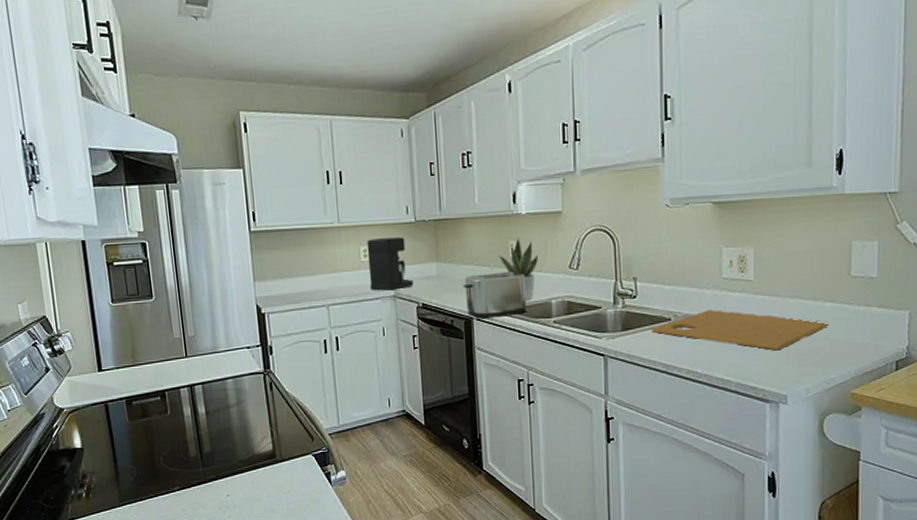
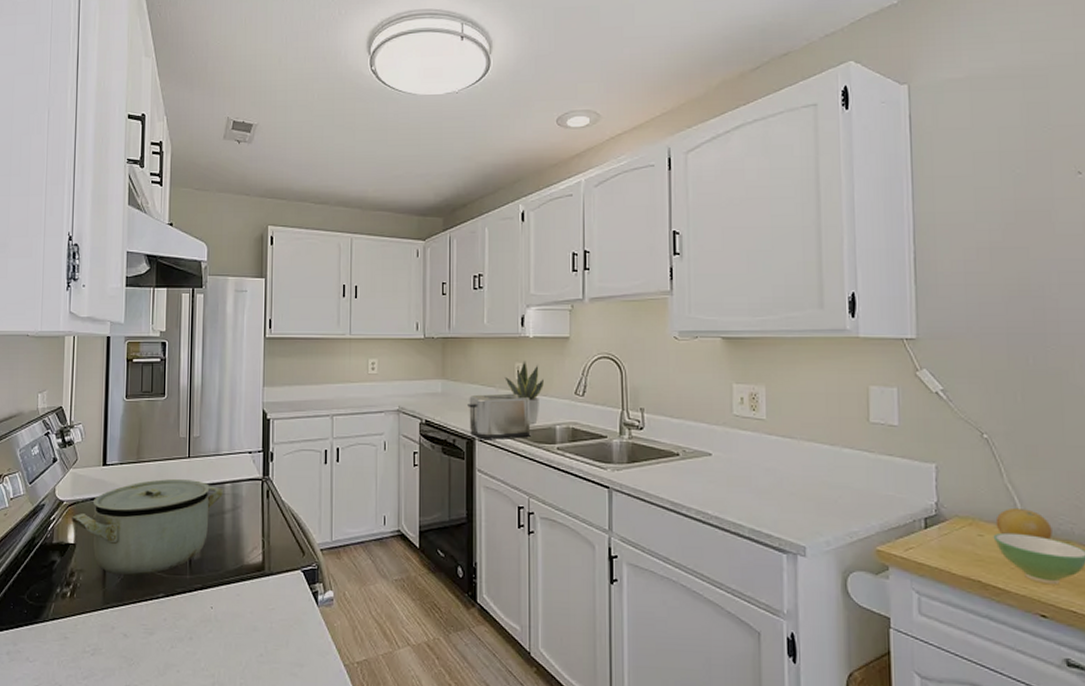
cooking pot: none [75,378,227,473] -> present [72,479,224,575]
coffee maker: present [366,237,414,292] -> none [375,352,418,406]
cutting board: present [651,309,829,351] -> none [659,446,848,497]

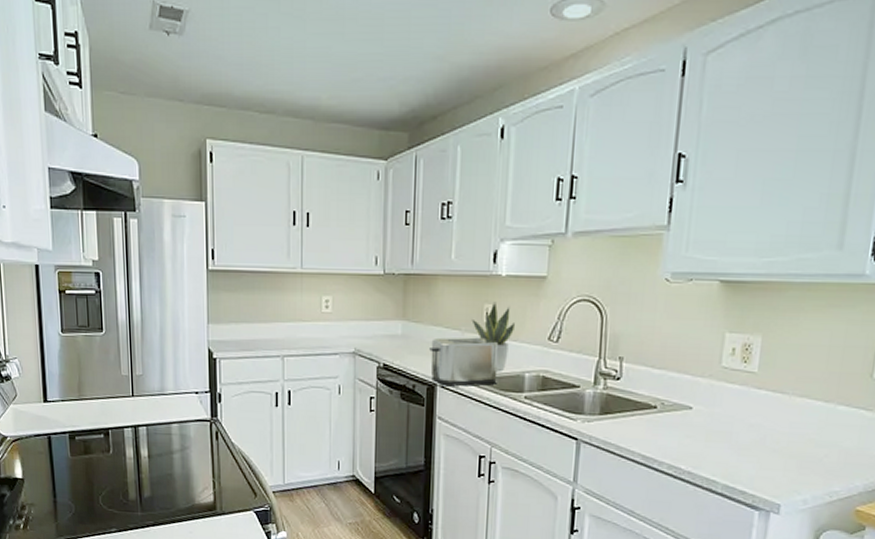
cooking pot: present [72,479,224,575] -> none [17,417,172,511]

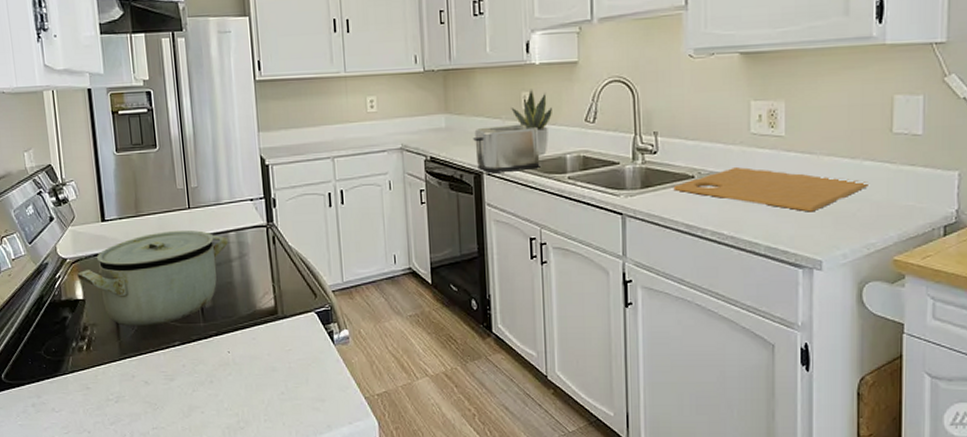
cooking pot: none [17,417,172,511] -> present [77,230,229,326]
cutting board: none [633,400,840,454] -> present [673,166,868,212]

